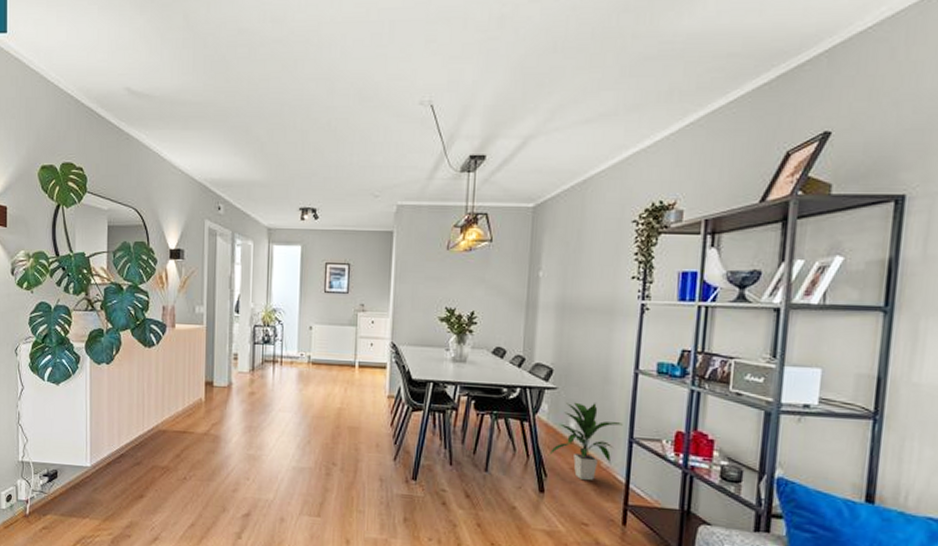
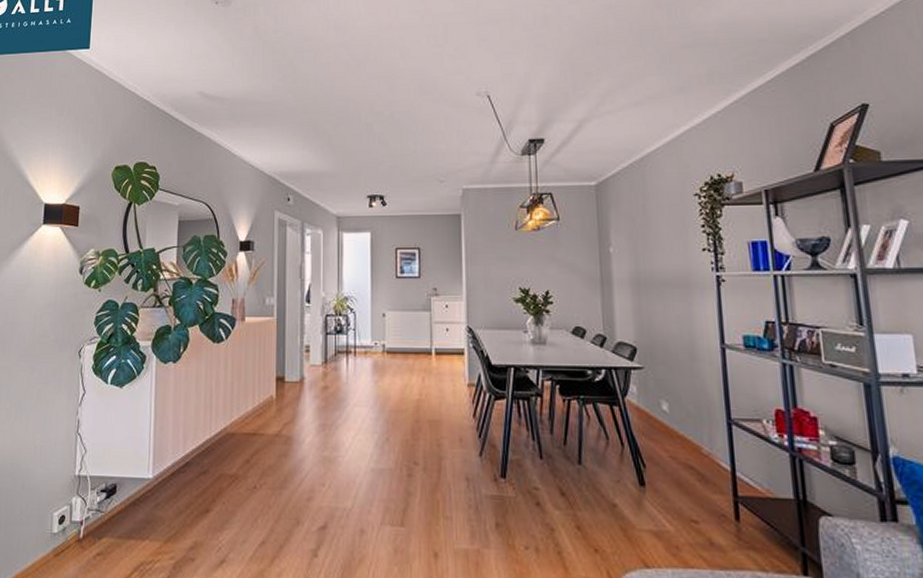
indoor plant: present [549,402,623,480] -> none [644,382,718,469]

